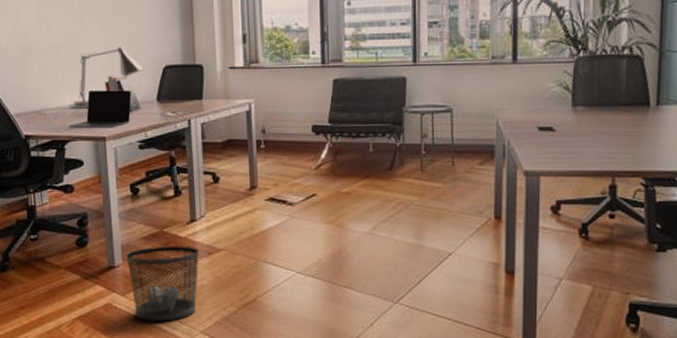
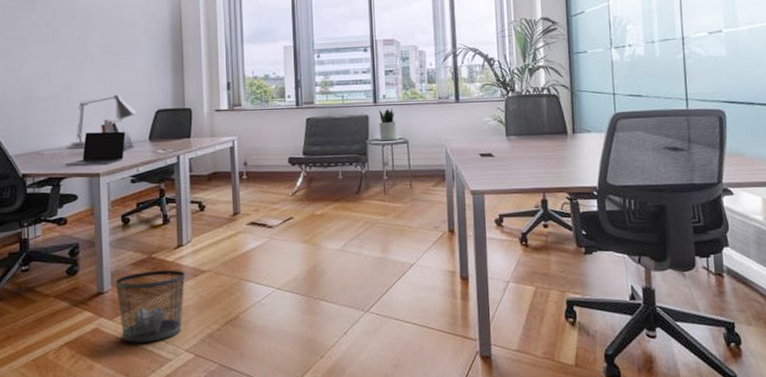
planter: none [417,68,442,109] -> present [378,108,400,141]

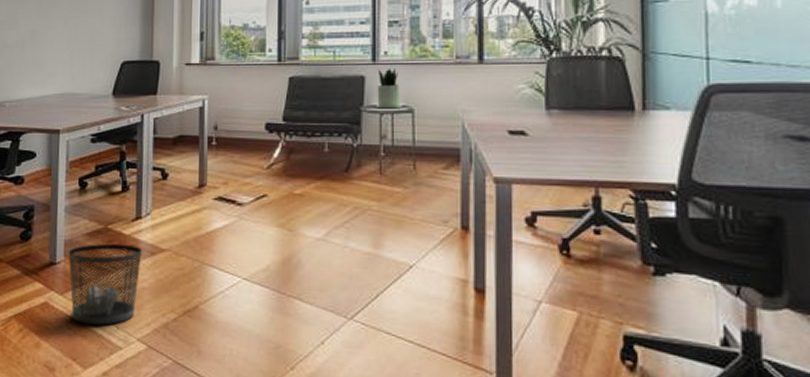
laptop: present [65,131,125,166] -> none [26,84,88,120]
desk lamp: present [66,94,138,149] -> none [28,43,103,101]
books: present [101,118,134,151] -> none [64,69,97,107]

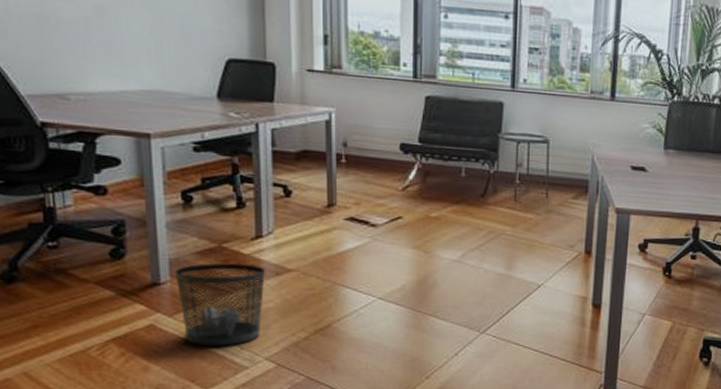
planter: present [376,67,403,109] -> none [513,96,539,138]

